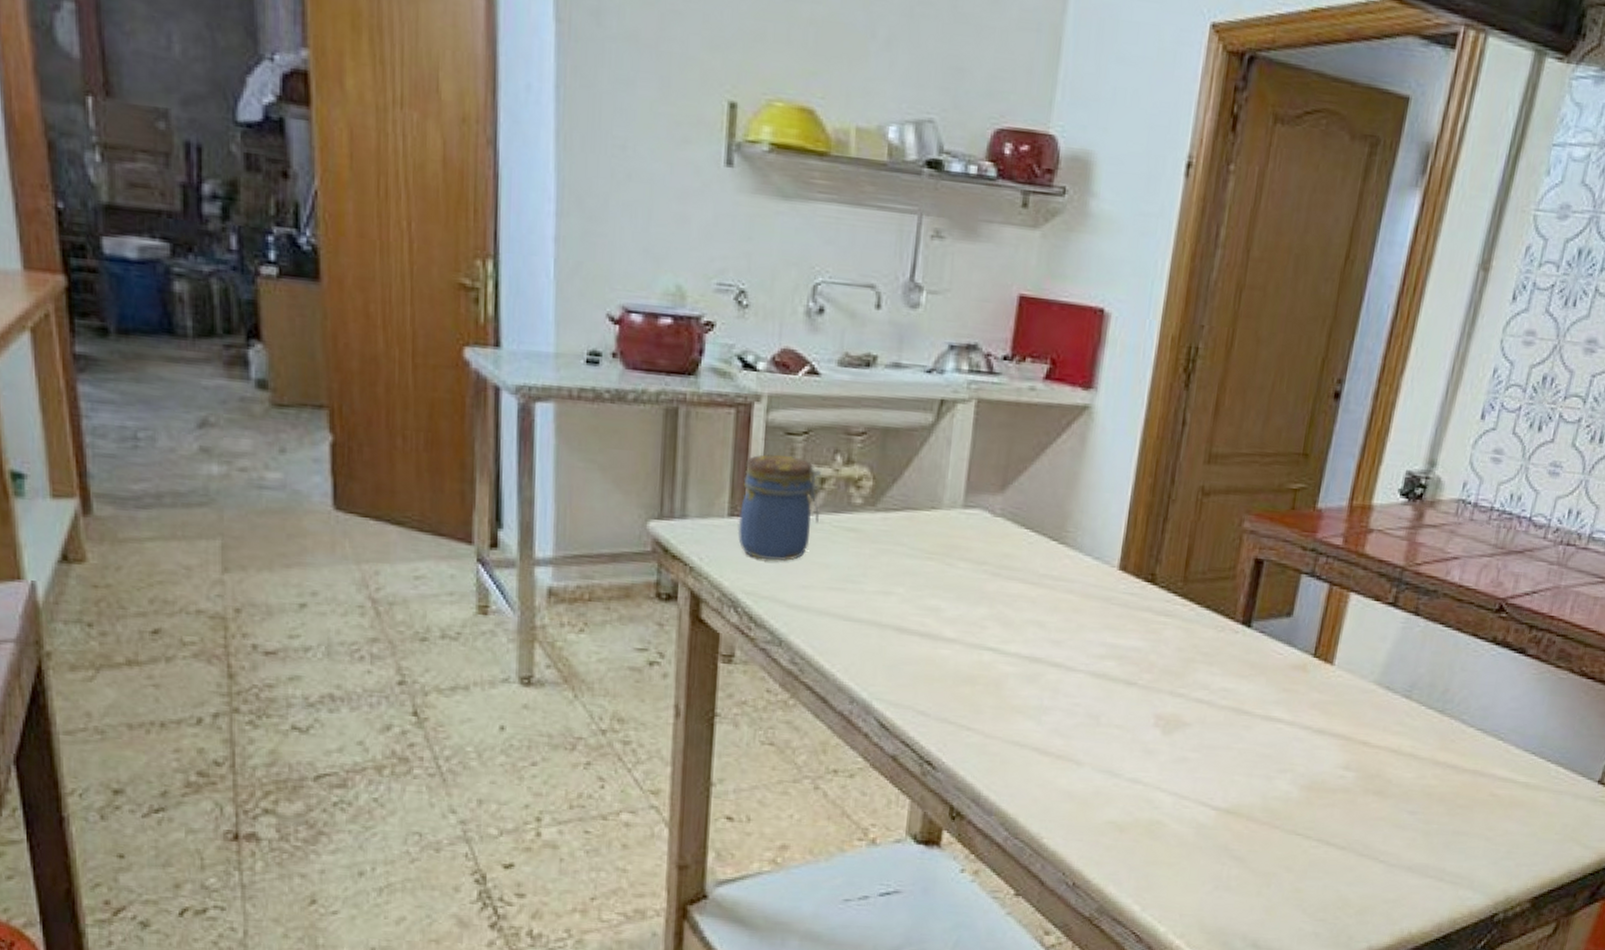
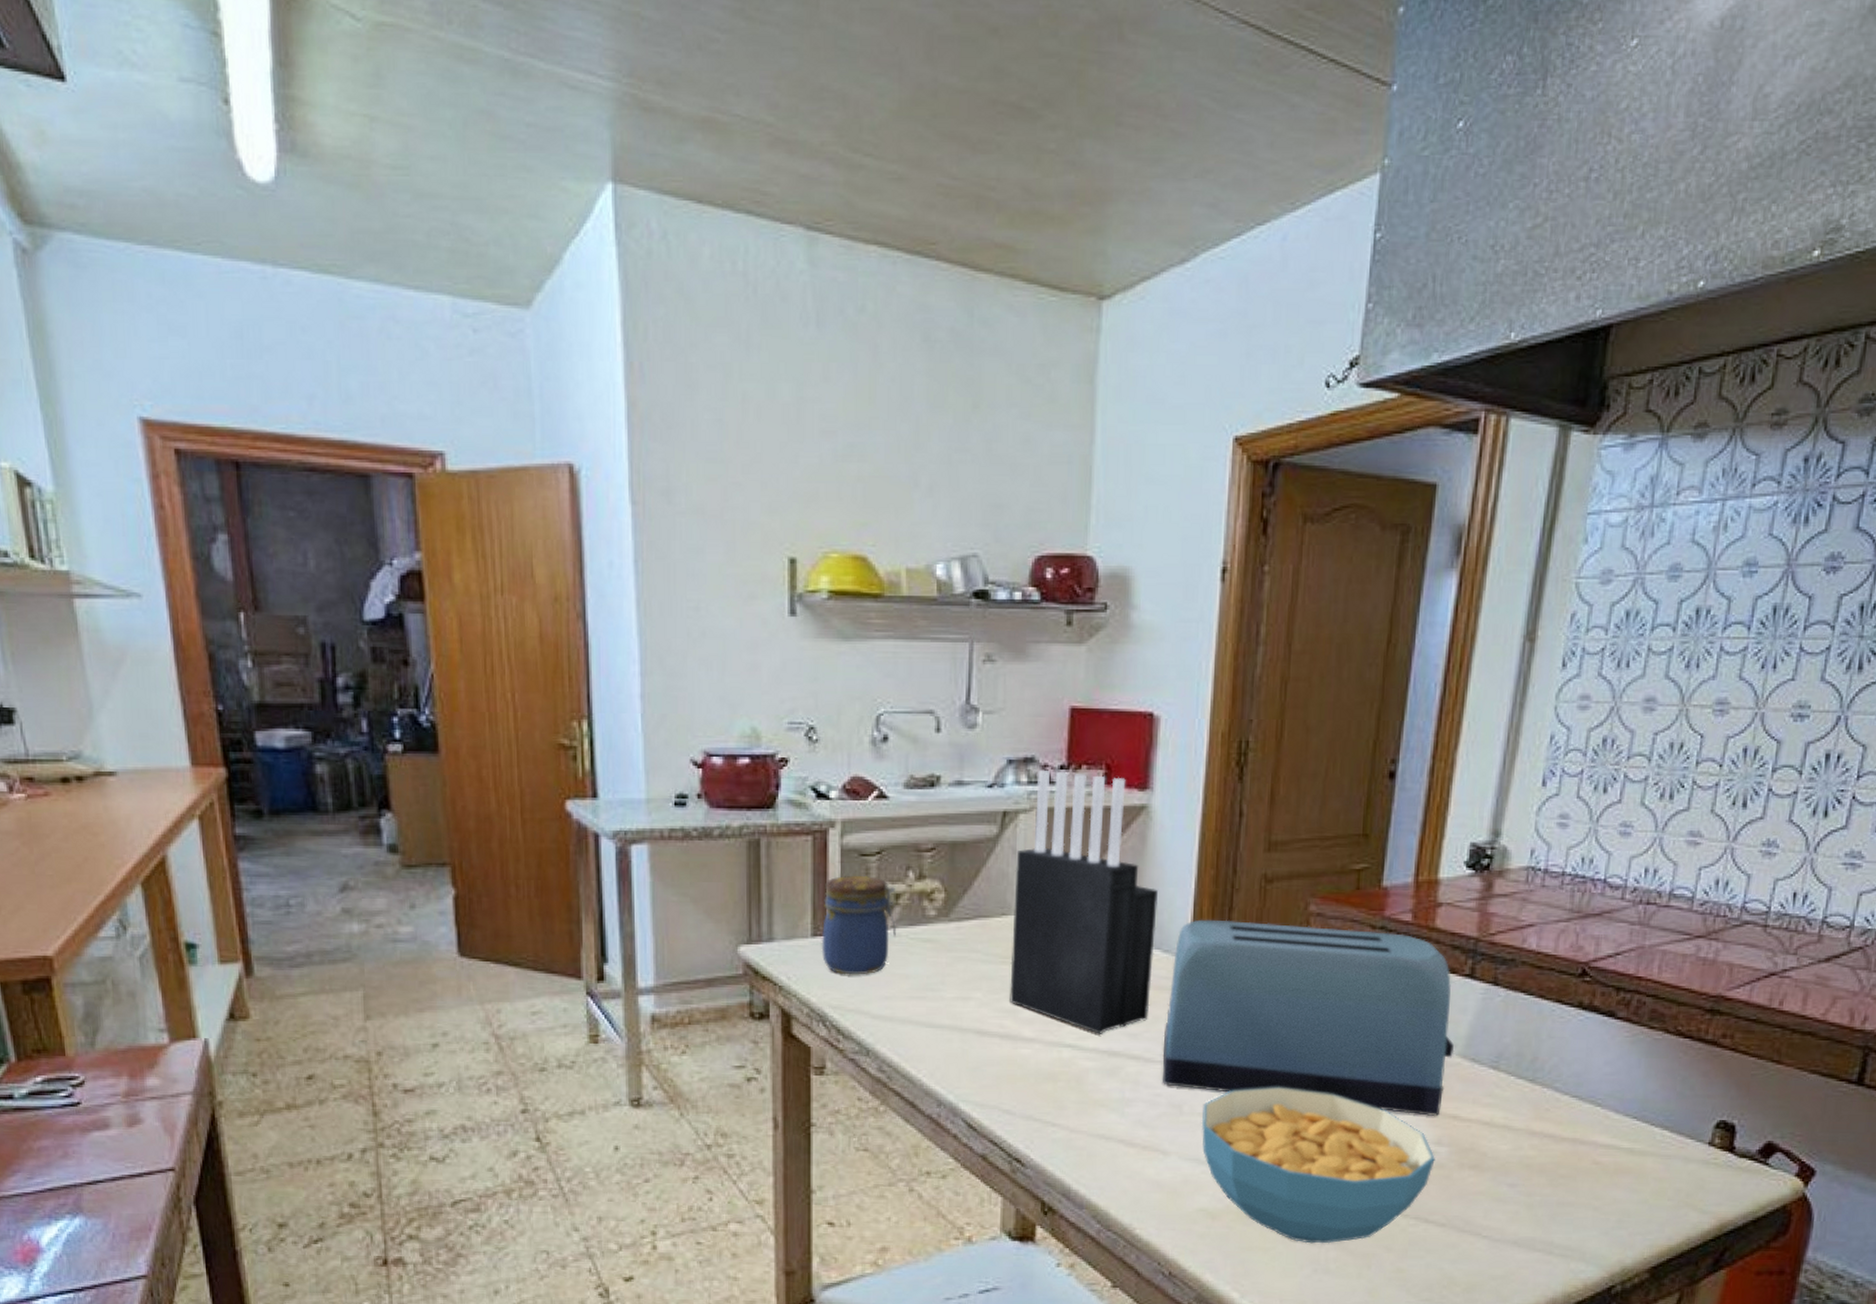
knife block: none [933,359,1093,639] -> present [1010,771,1158,1034]
toaster: none [1082,528,1374,742] -> present [1162,919,1455,1117]
cereal bowl: none [1116,703,1342,862] -> present [1201,1087,1435,1244]

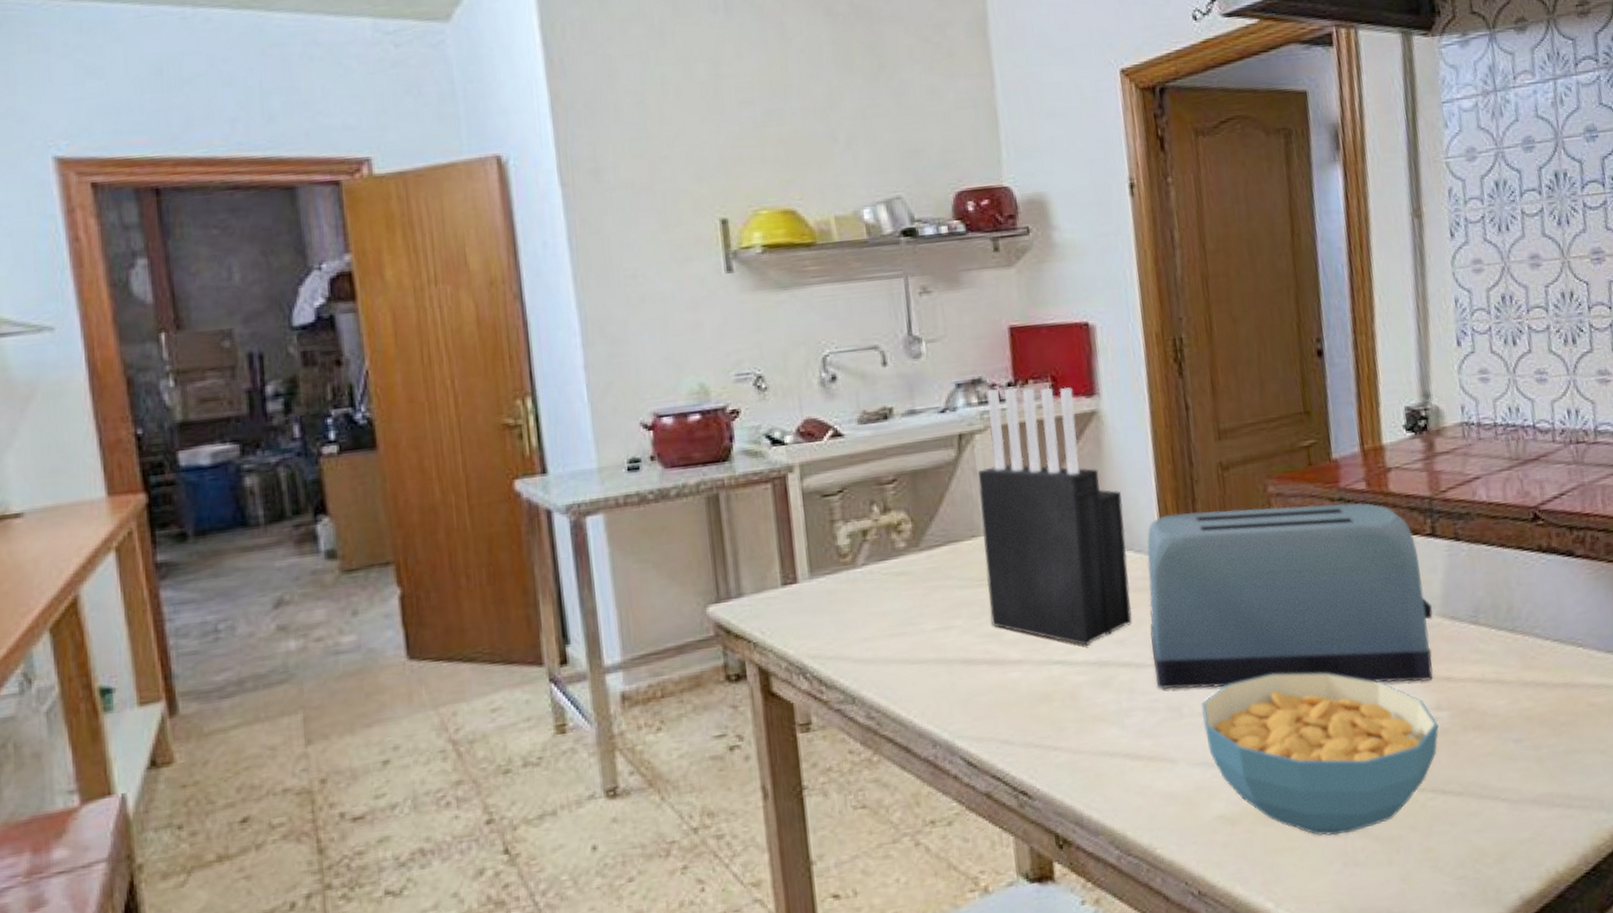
jar: present [821,875,896,975] -> none [790,516,868,622]

